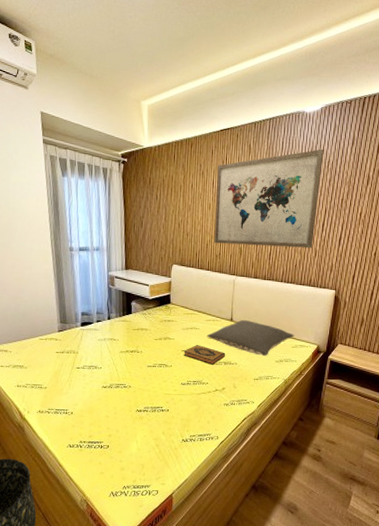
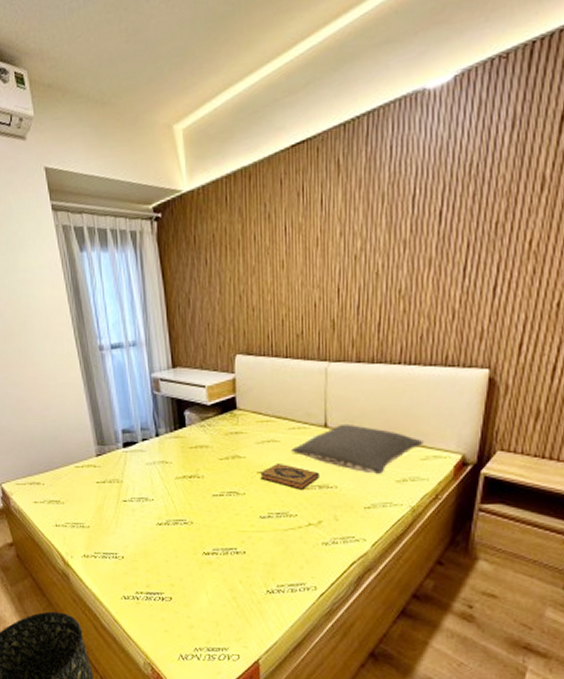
wall art: present [214,149,324,248] -> none [291,145,462,318]

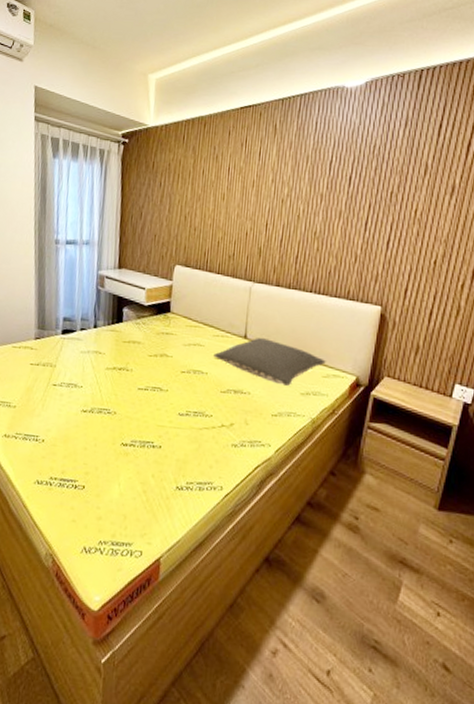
hardback book: present [260,462,319,490] -> none [183,365,236,393]

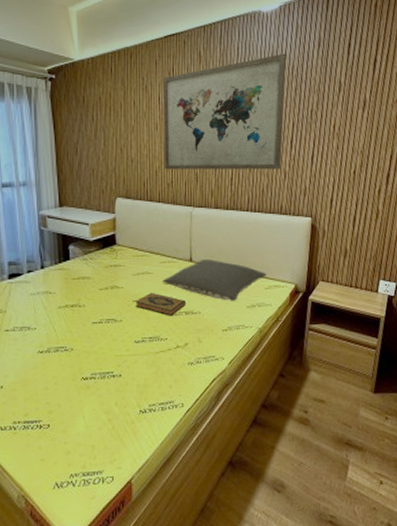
hardback book: none [183,365,236,393] -> present [136,292,186,316]
wall art: none [228,131,369,252] -> present [164,53,287,170]

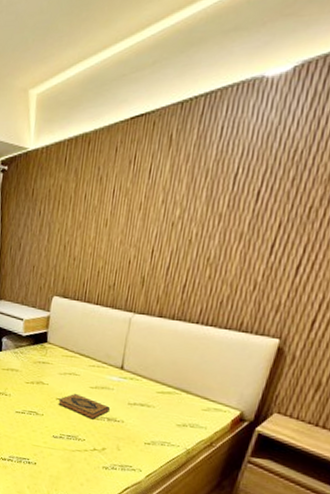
pillow: present [162,259,267,301] -> none [88,369,208,417]
wall art: present [164,53,287,170] -> none [108,132,290,279]

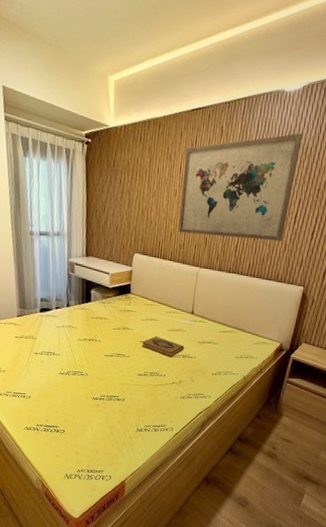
wall art: none [108,132,290,279] -> present [179,133,303,242]

